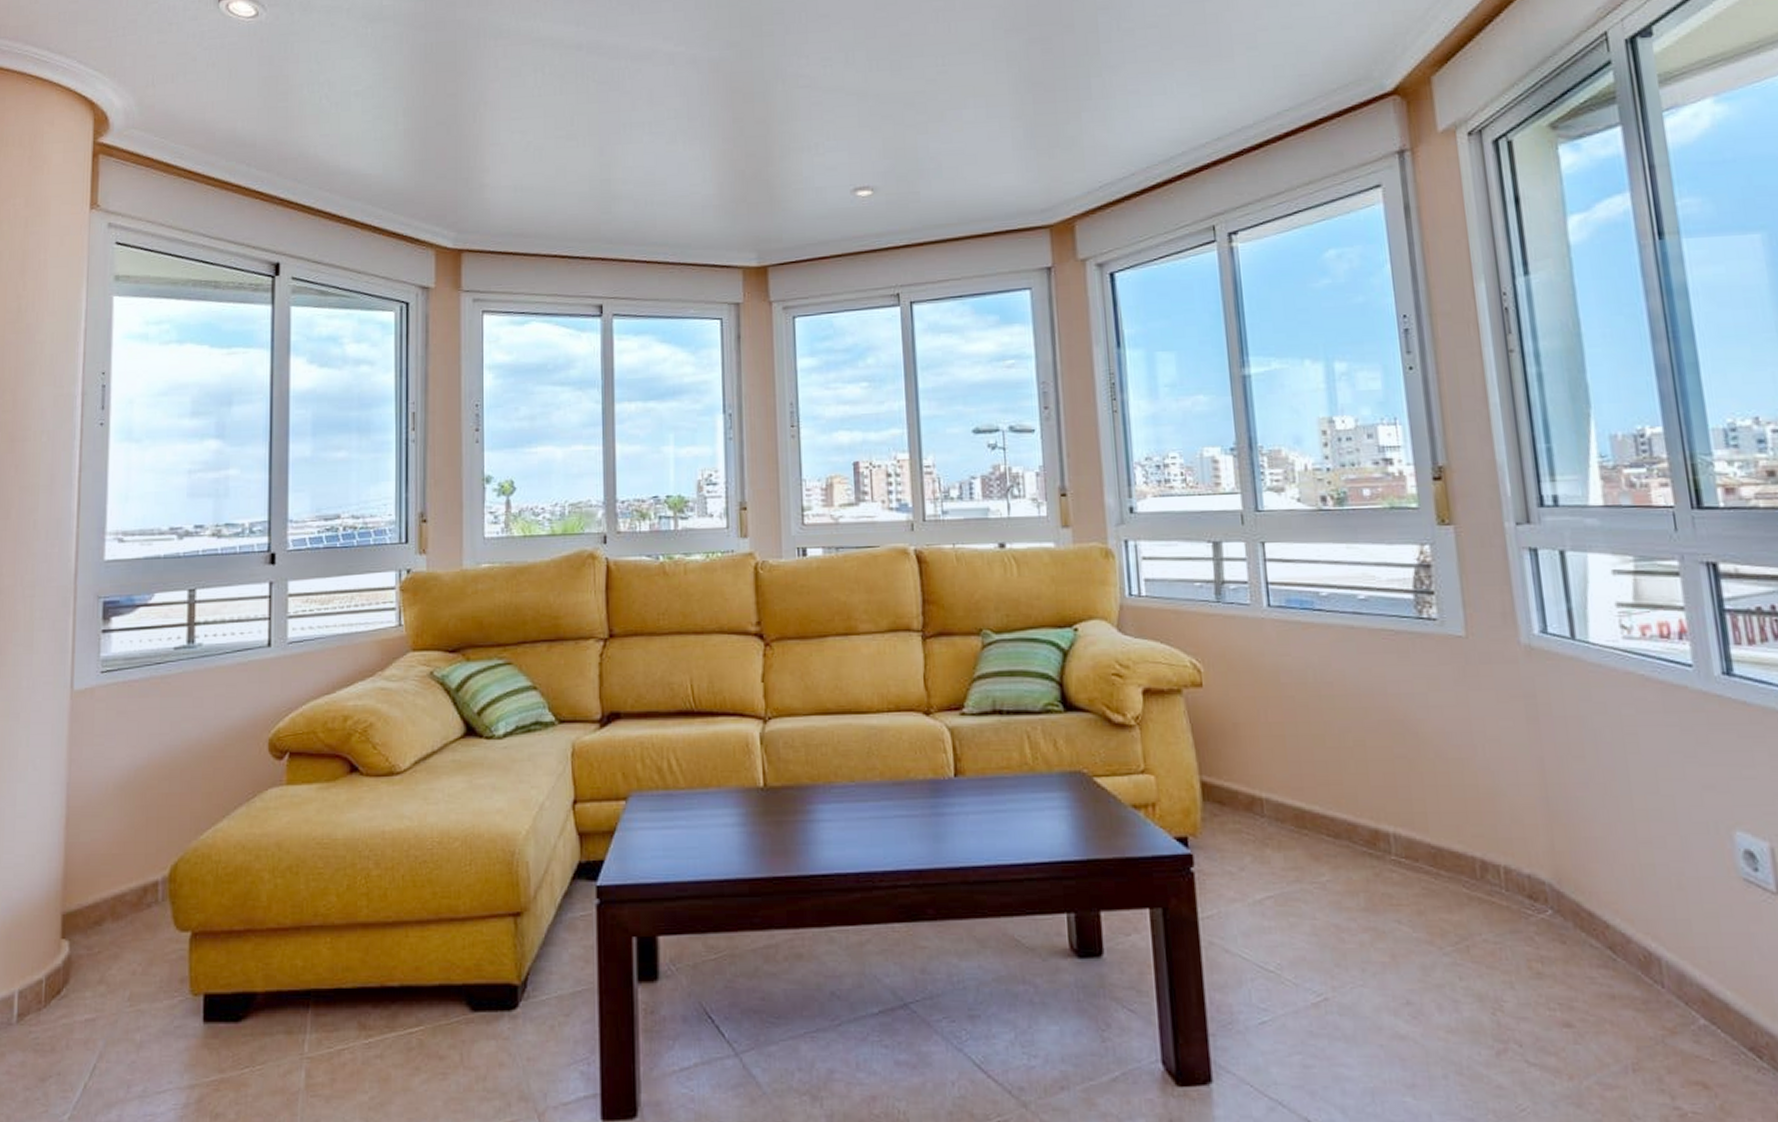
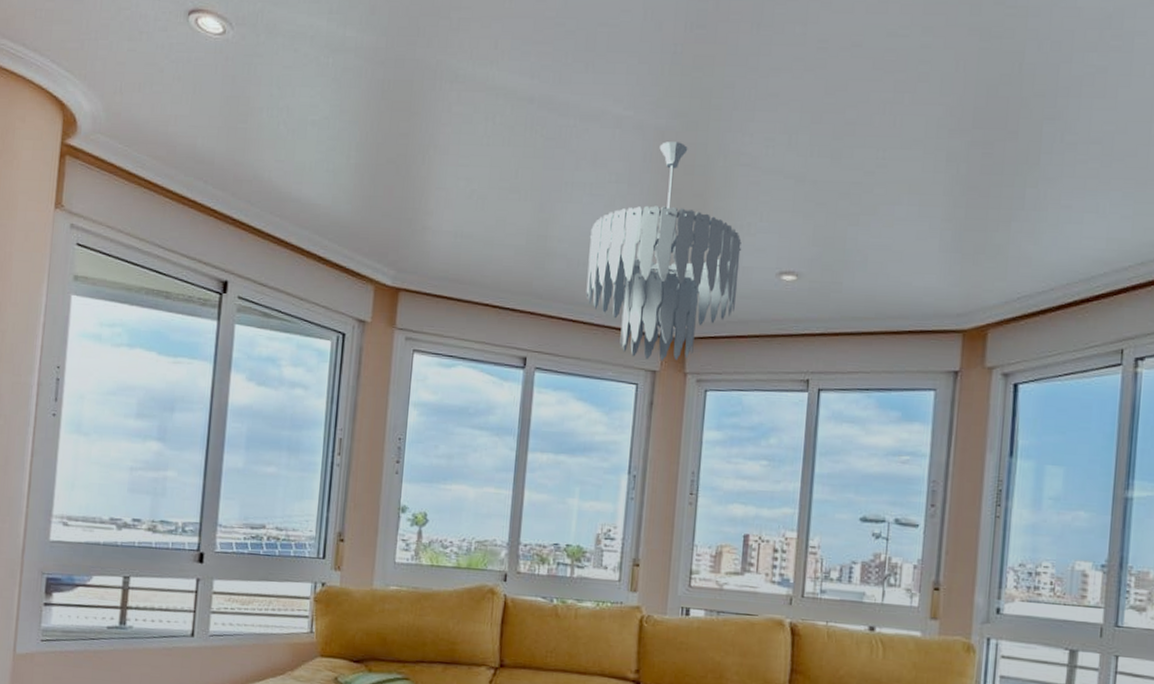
ceiling light fixture: none [654,71,814,293] -> present [586,142,742,361]

